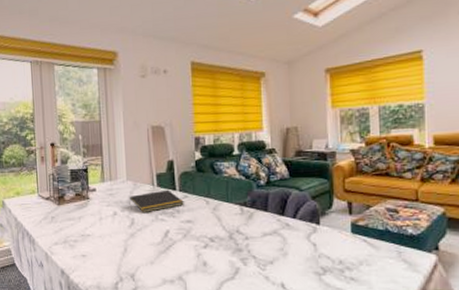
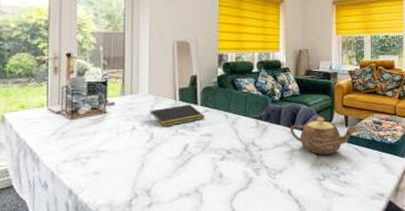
teapot: none [279,203,365,247] -> present [290,117,358,156]

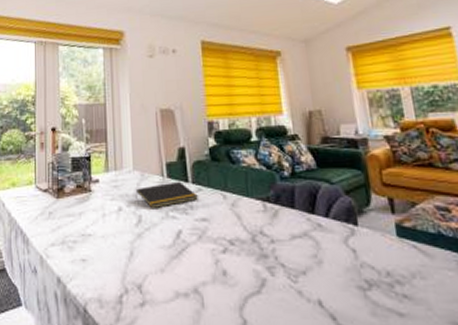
teapot: present [290,117,358,156] -> none [309,199,411,254]

